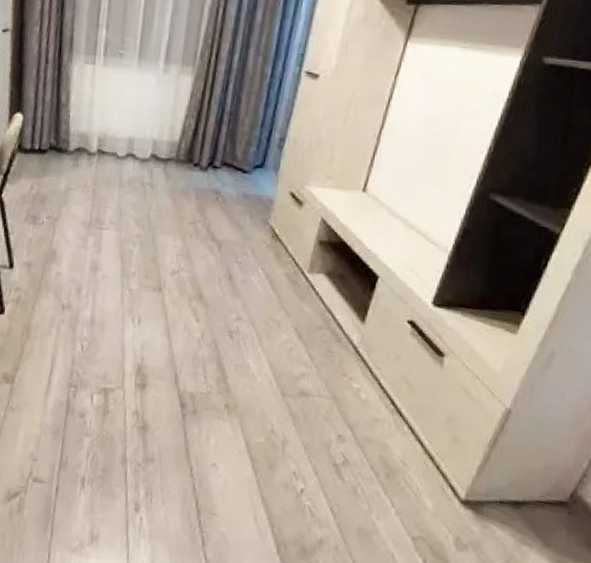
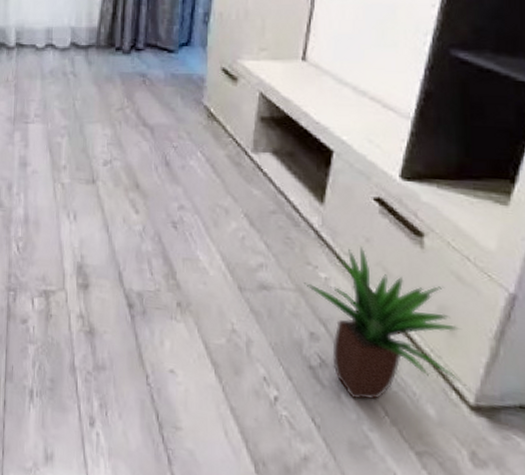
potted plant: none [338,362,463,494] -> present [304,246,461,400]

